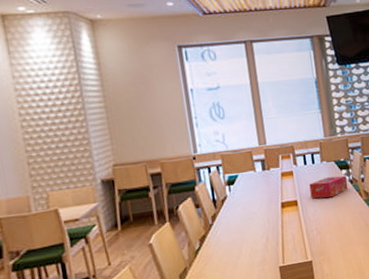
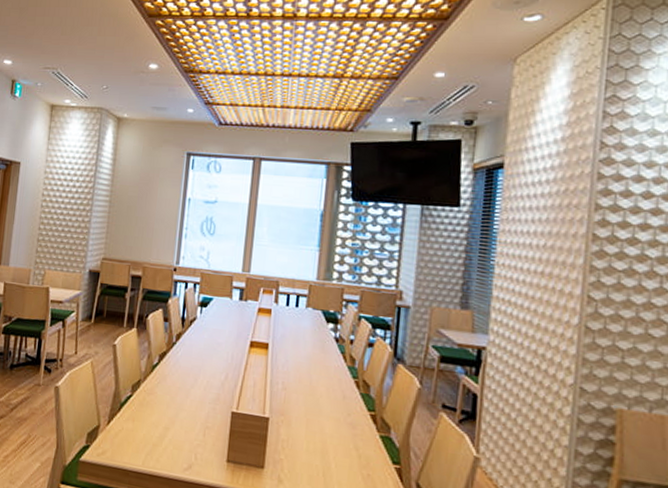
tissue box: present [309,175,348,199] -> none [285,326,333,352]

